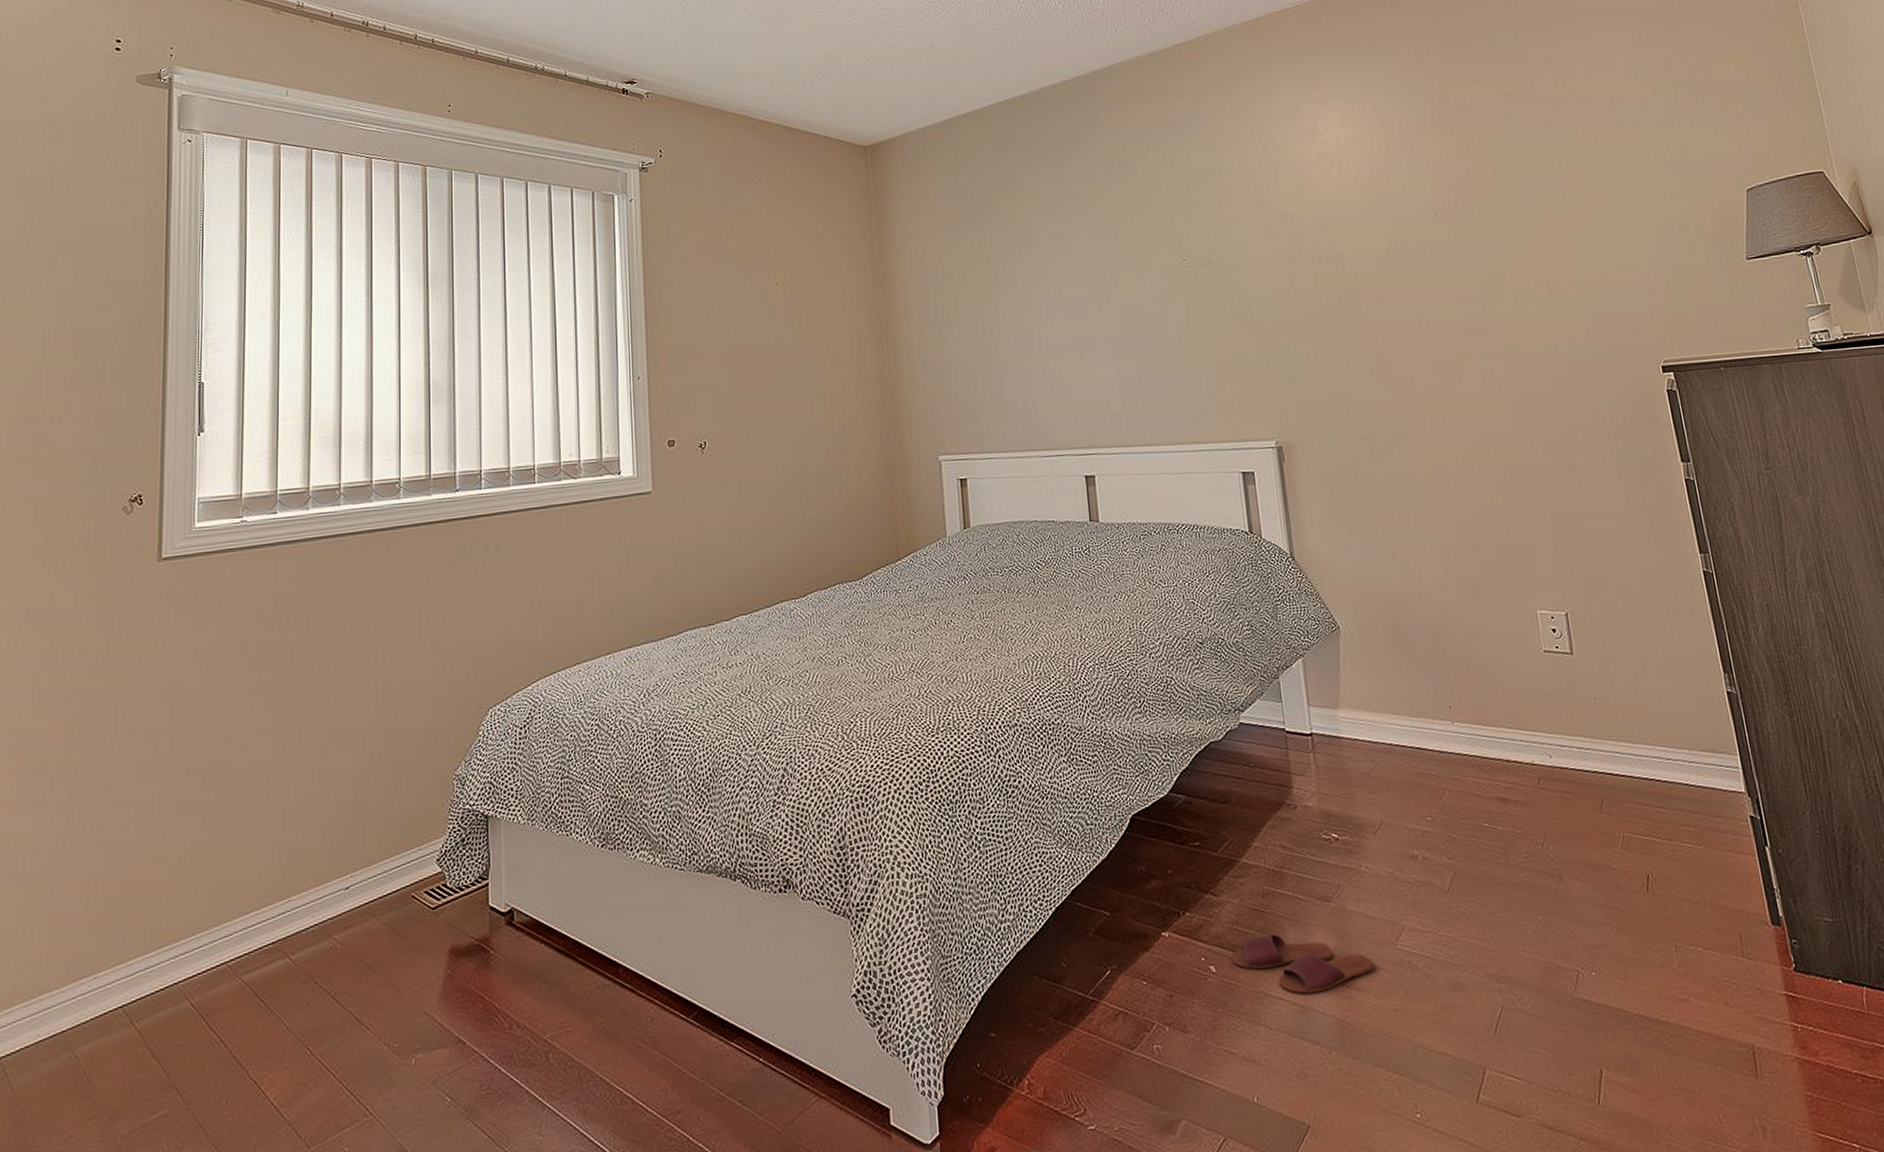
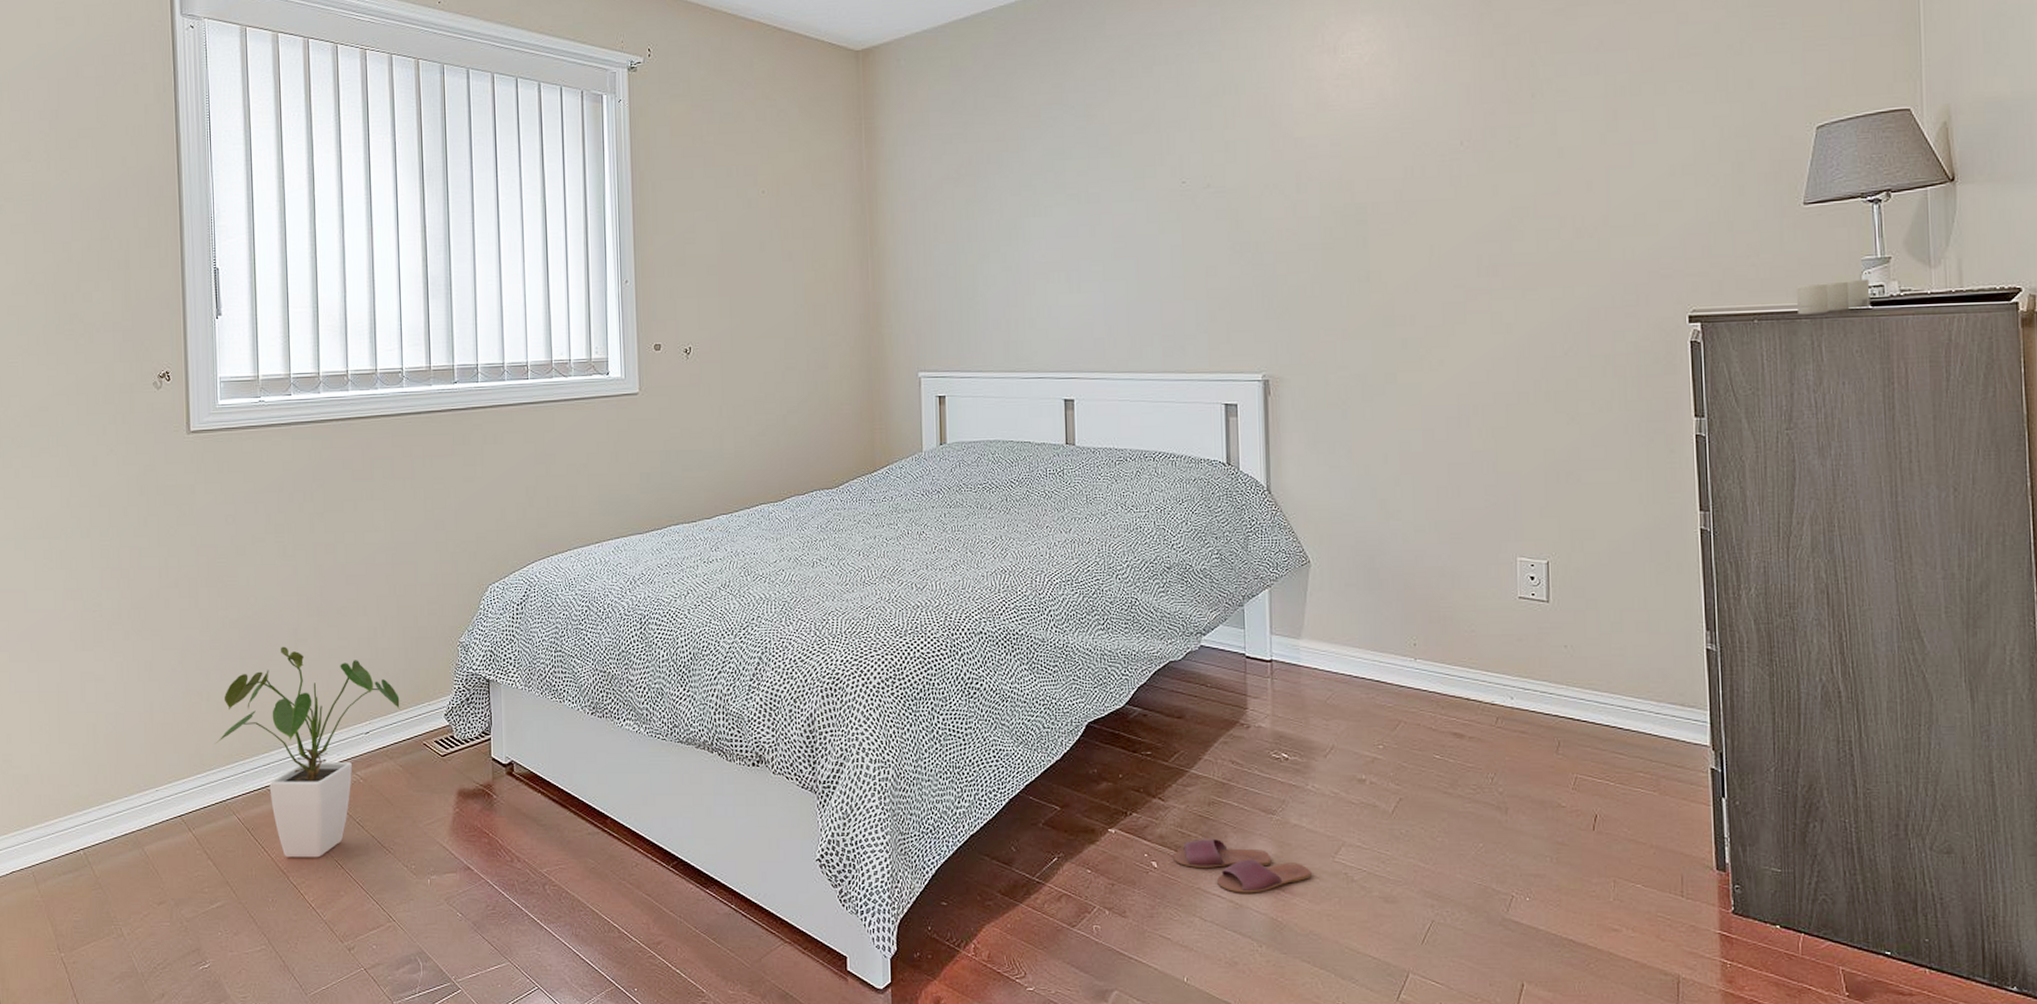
house plant: none [169,794,386,1047] -> present [215,646,400,858]
candle: none [1752,325,1820,361] -> present [1795,278,1871,315]

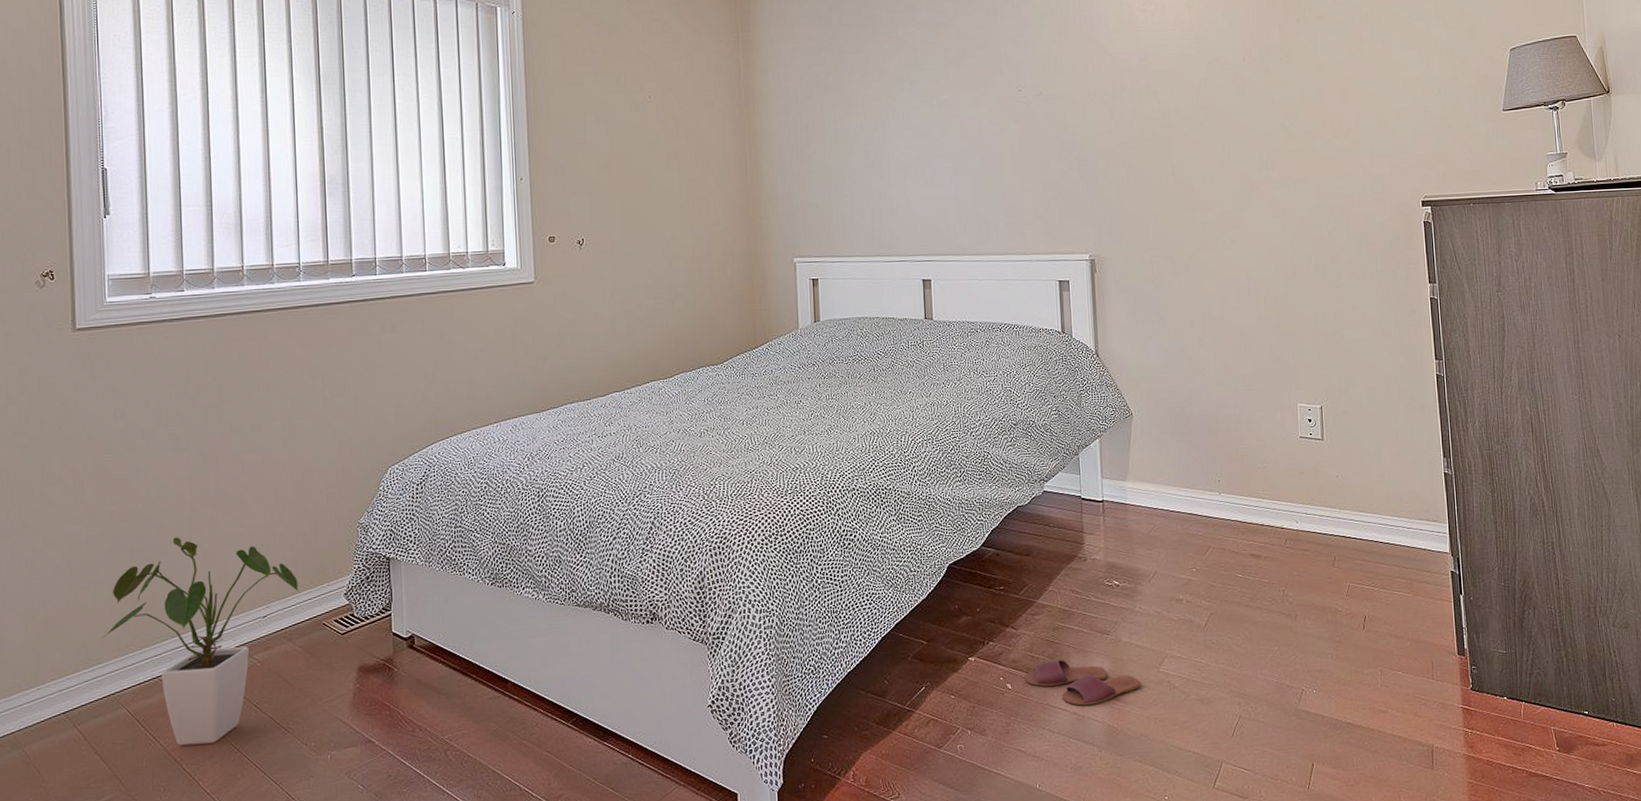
candle: present [1795,278,1871,315] -> none [1499,170,1554,199]

